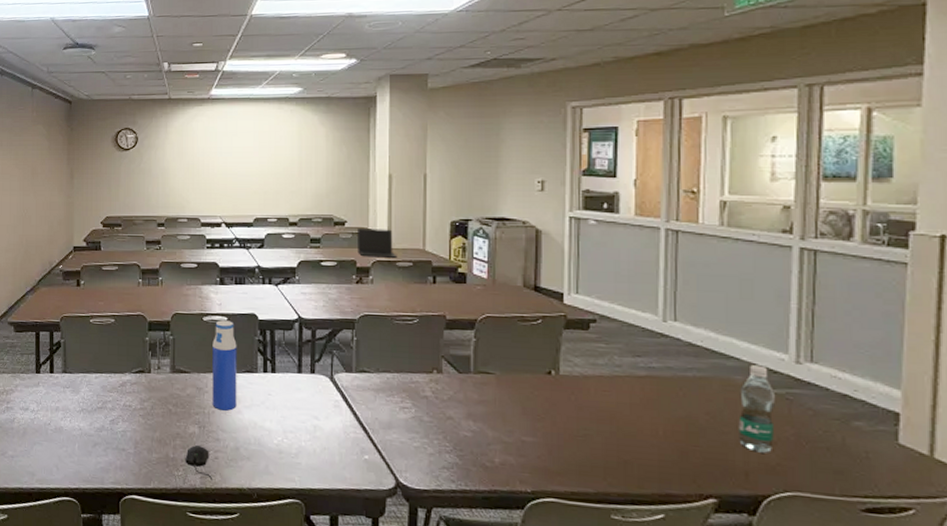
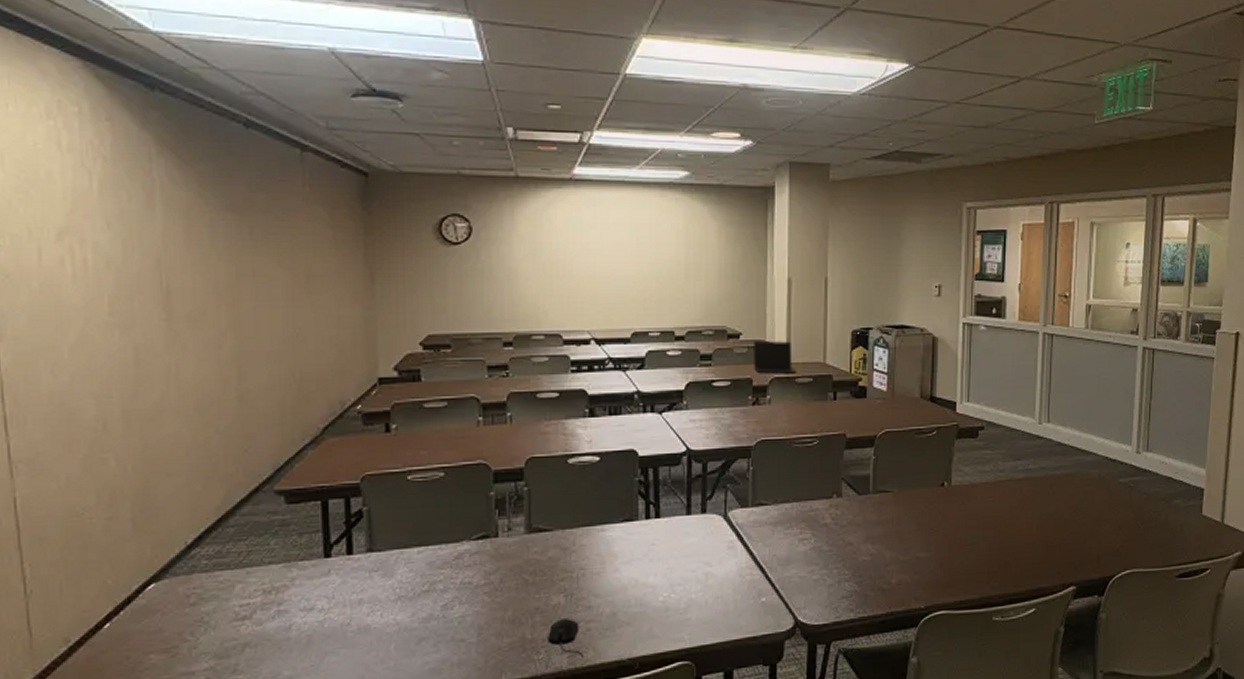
water bottle: present [212,320,237,411] -> none [581,460,613,571]
bottle: present [738,365,776,453] -> none [1093,458,1122,538]

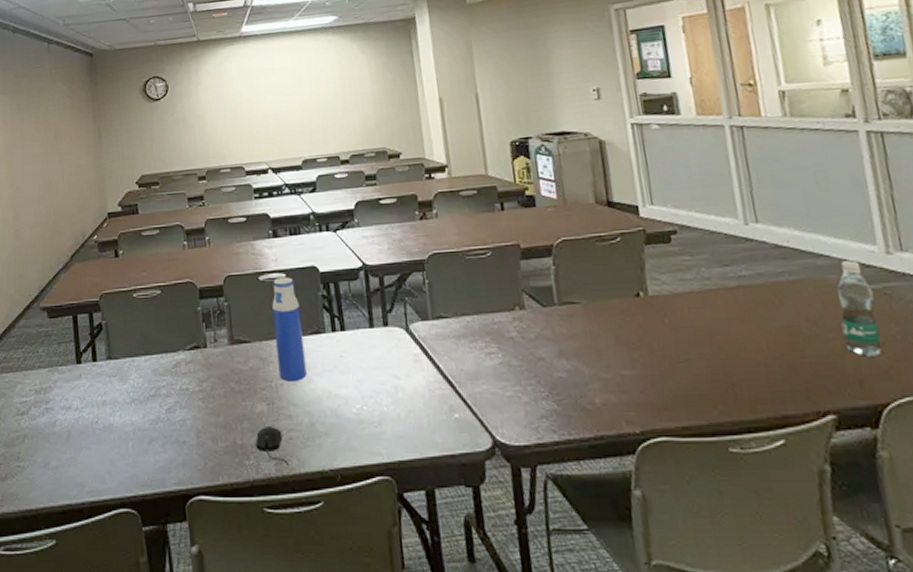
water bottle: none [581,460,613,571] -> present [272,277,307,381]
laptop: present [754,341,797,374] -> none [414,156,460,189]
bottle: none [1093,458,1122,538] -> present [836,260,882,357]

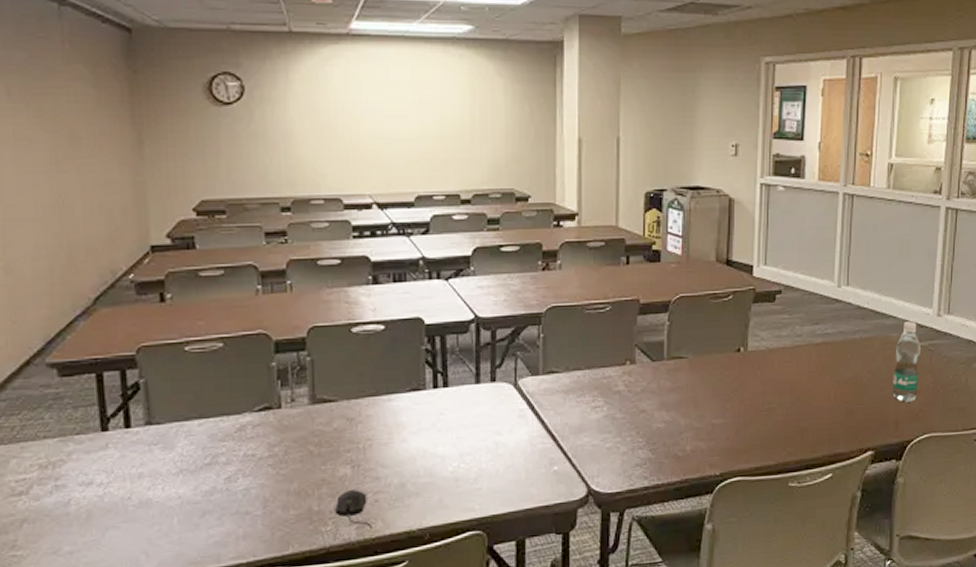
water bottle: present [272,277,307,381] -> none [366,329,401,442]

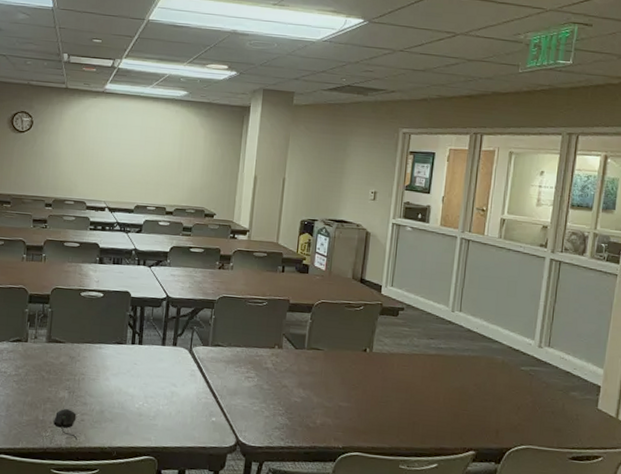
bottle: present [892,321,922,403] -> none [494,348,523,416]

